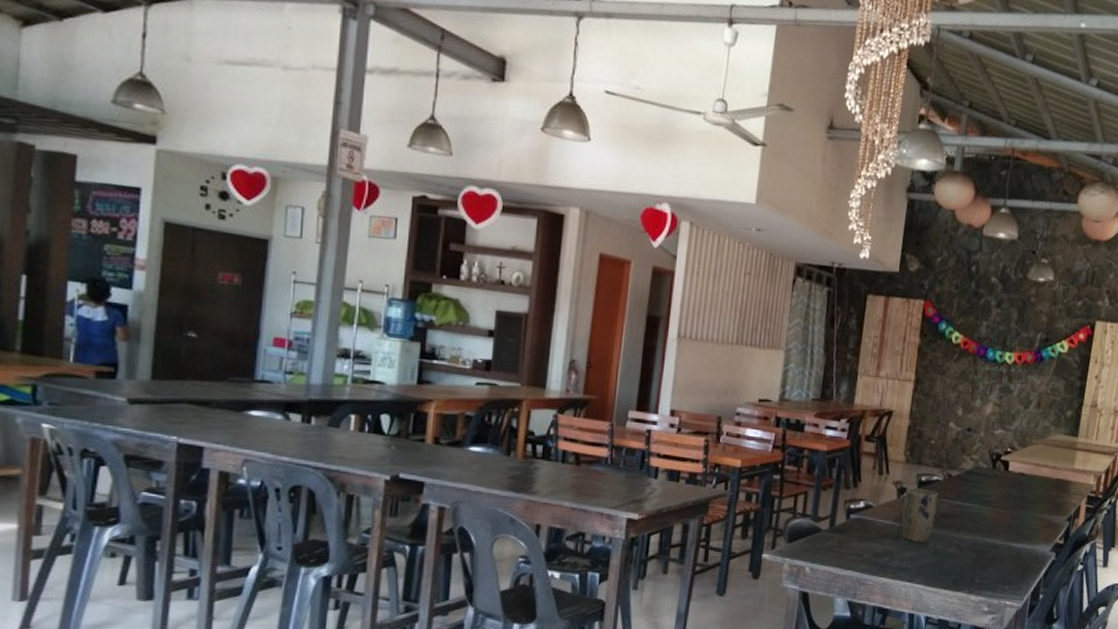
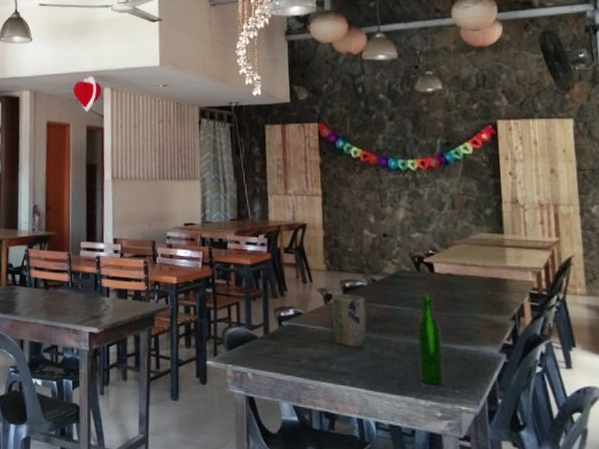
wine bottle: none [975,492,1003,582] -> present [416,294,444,386]

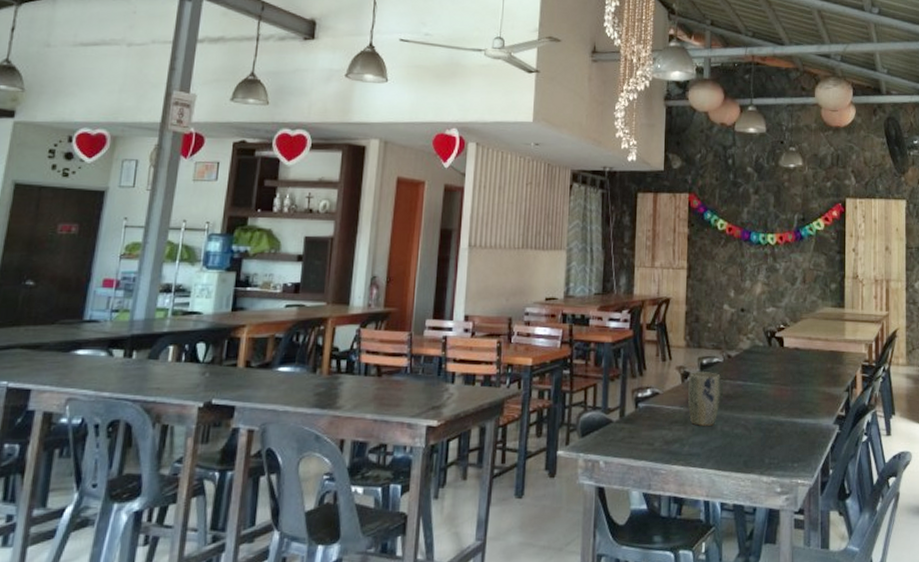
wine bottle: present [416,294,444,386] -> none [764,369,786,461]

